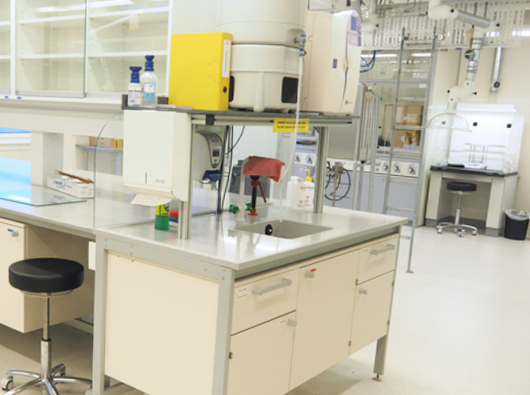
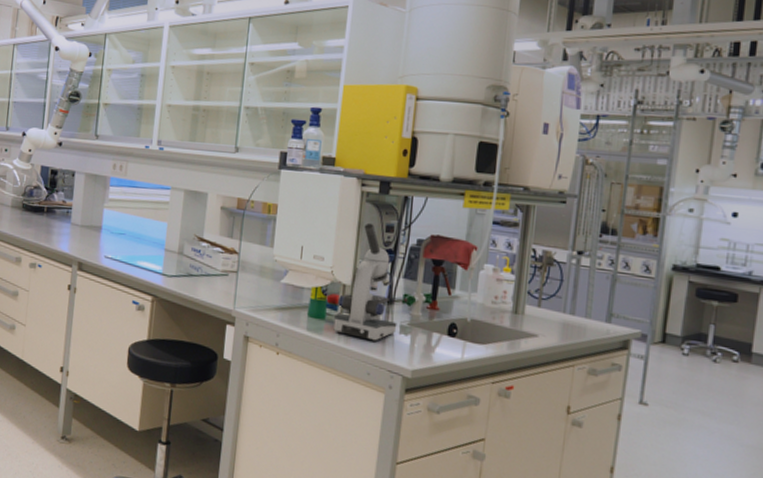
microscope: none [176,149,226,245] -> present [333,222,397,343]

